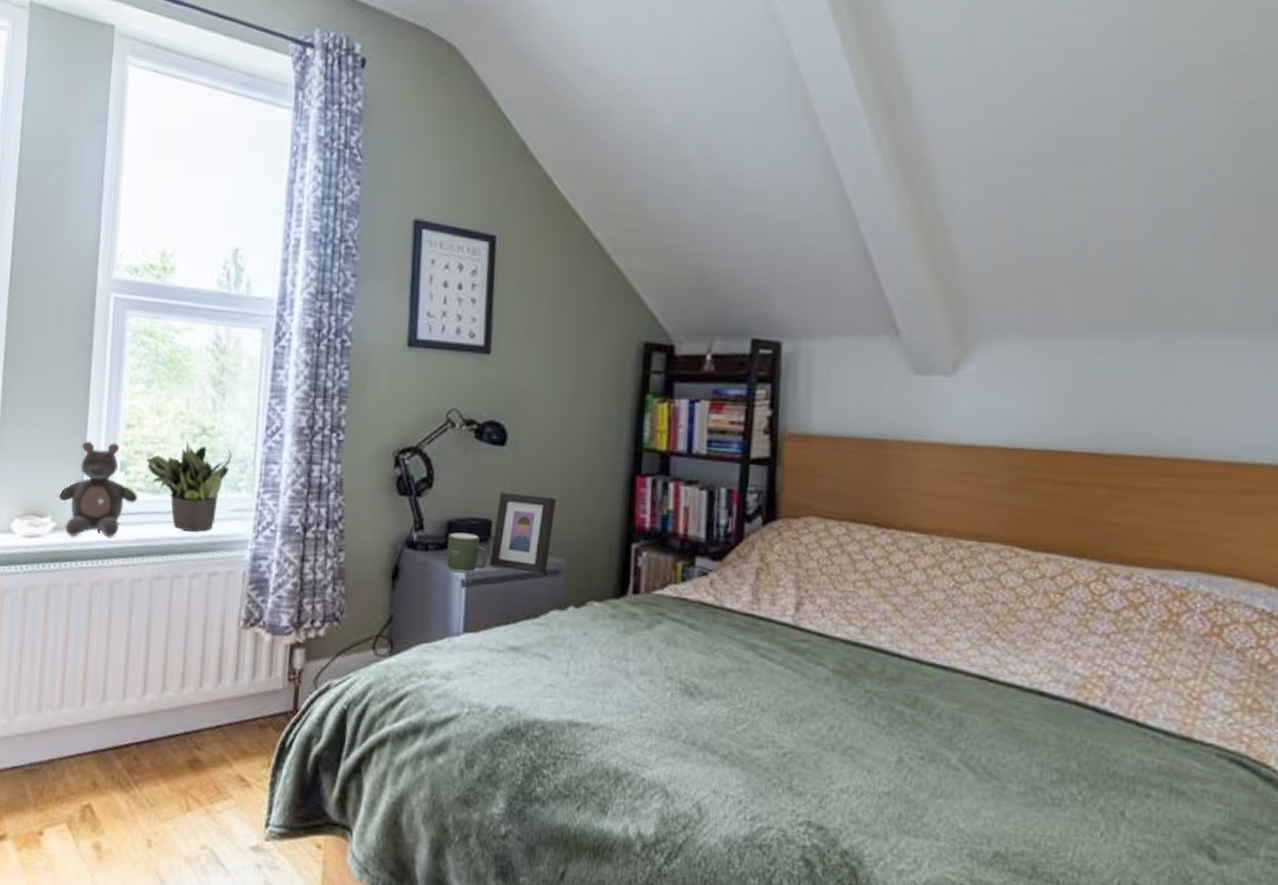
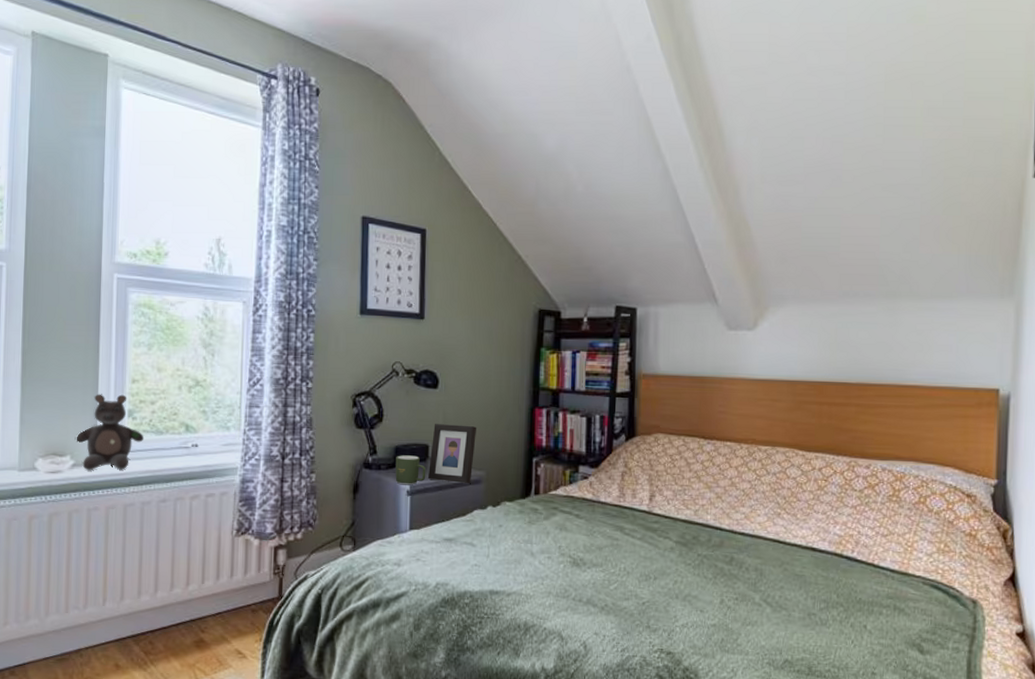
potted plant: present [146,440,232,532] -> none [150,391,222,463]

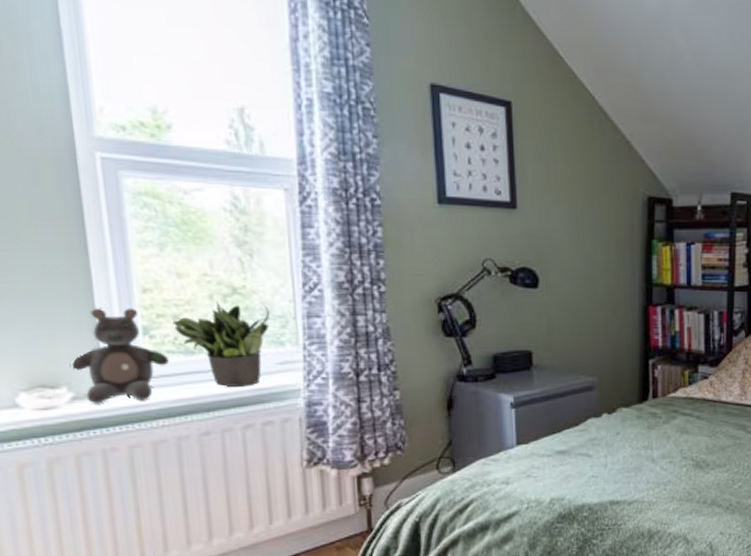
potted plant: none [150,391,222,463] -> present [172,301,270,387]
mug: present [395,455,426,485] -> none [495,364,531,397]
picture frame: present [427,424,477,483] -> none [533,327,586,391]

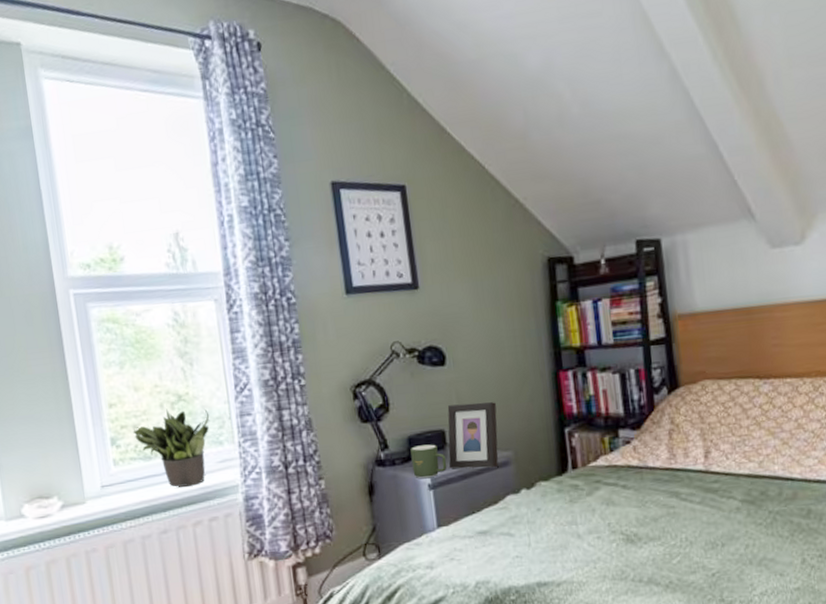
stuffed animal: present [69,308,170,403] -> none [58,422,133,510]
mug: none [495,364,531,397] -> present [410,444,447,479]
picture frame: none [533,327,586,391] -> present [447,402,499,469]

